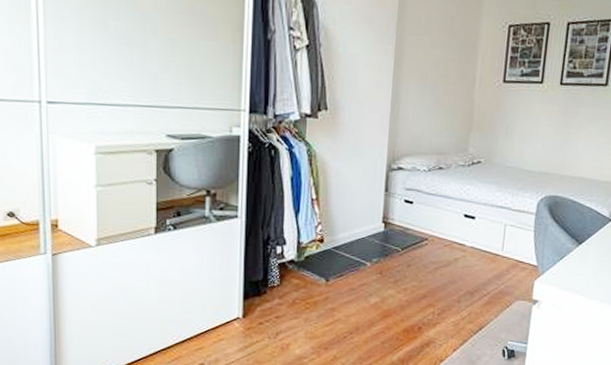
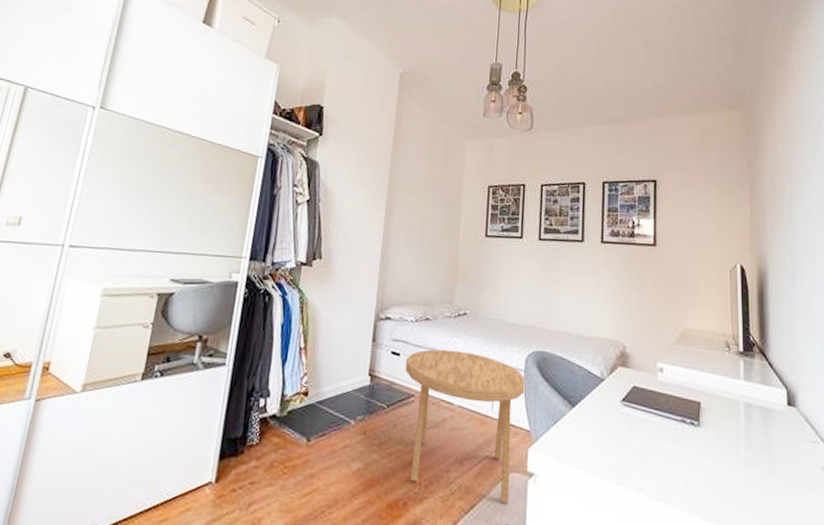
side table: none [419,196,537,325] -> present [405,349,527,504]

